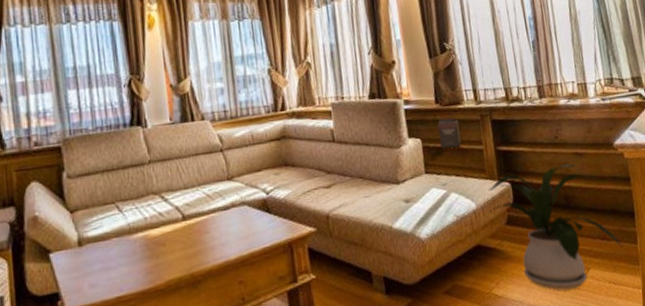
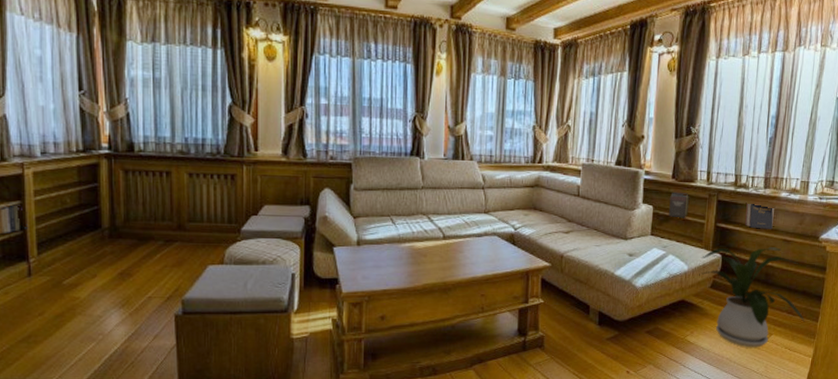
books: none [524,118,560,147] -> present [745,204,774,229]

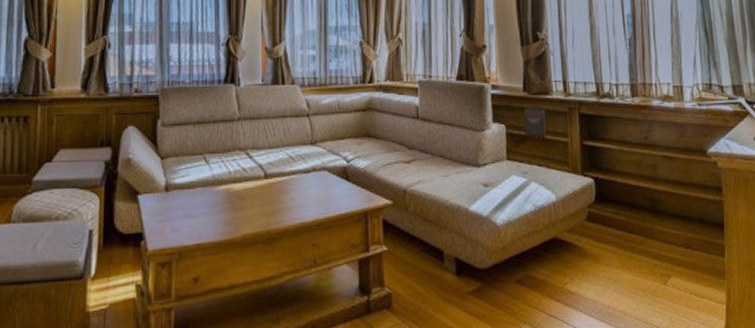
house plant: present [699,247,805,348] -> none [569,166,709,296]
books: present [745,204,774,229] -> none [614,116,649,145]

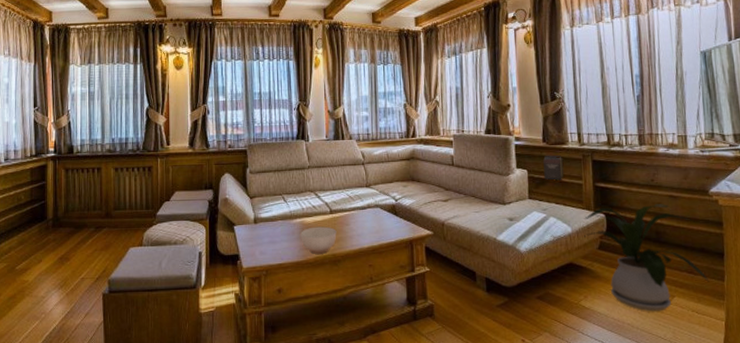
bowl: none [226,195,273,231] -> present [301,226,337,254]
house plant: none [569,166,709,296] -> present [583,204,710,312]

